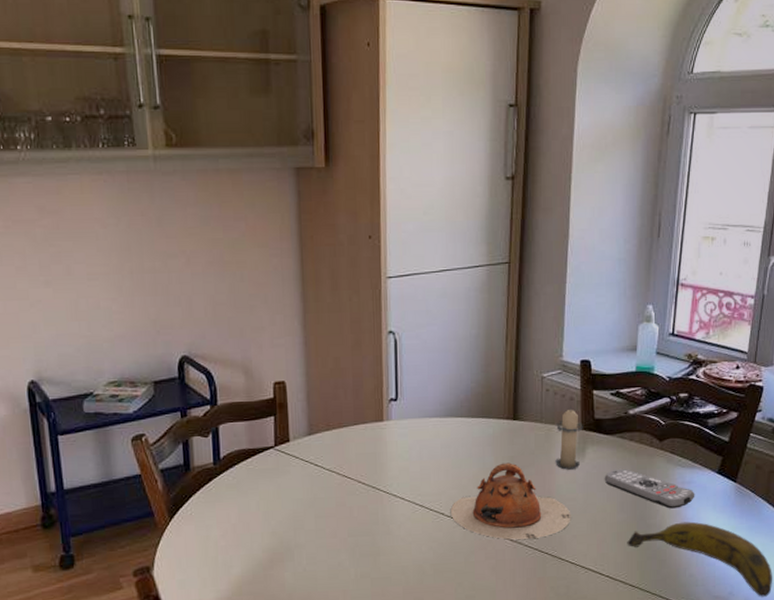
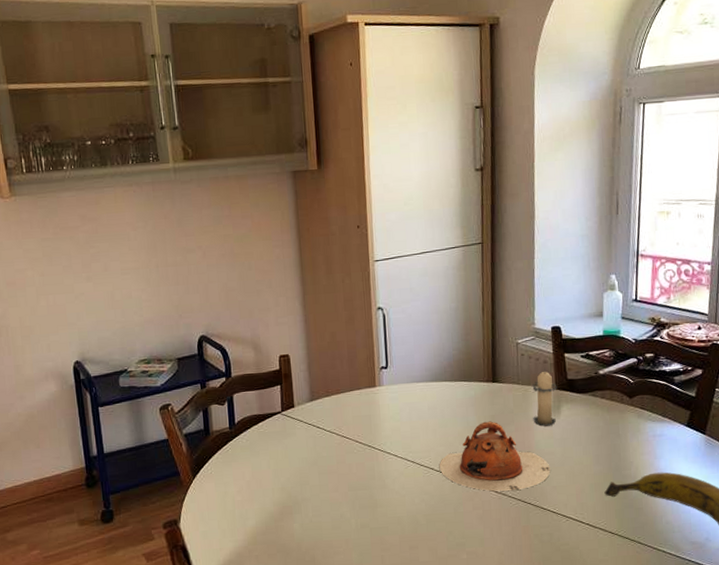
remote control: present [604,468,695,509] -> none [579,424,667,460]

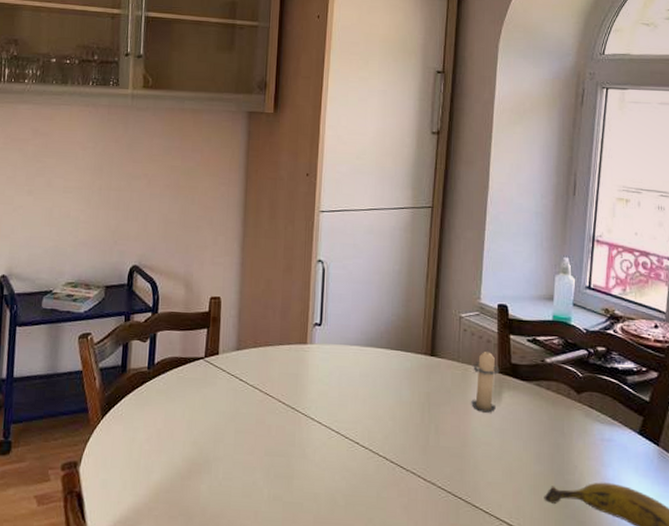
teapot: present [439,421,551,492] -> none [365,398,486,481]

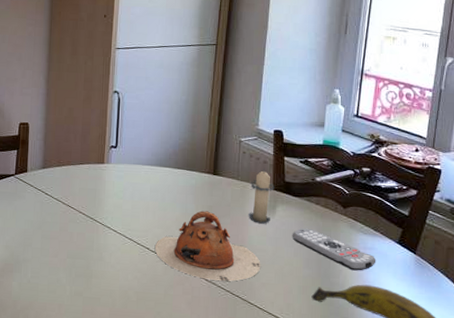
teapot: none [365,398,486,481] -> present [154,210,261,281]
remote control: none [520,417,616,467] -> present [292,228,376,271]

